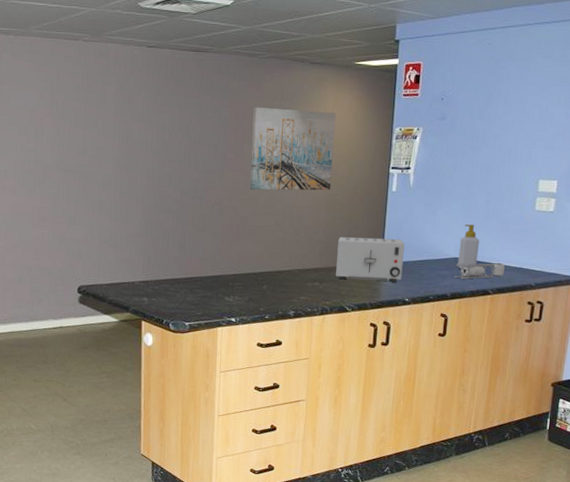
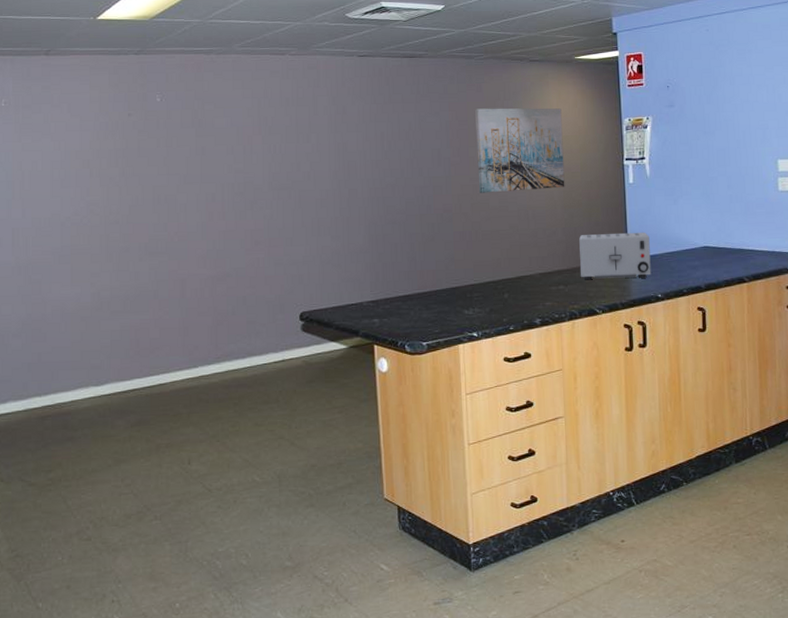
paper towel holder: present [454,262,506,280] -> none [705,247,758,270]
soap bottle: present [457,224,479,269] -> none [706,211,728,258]

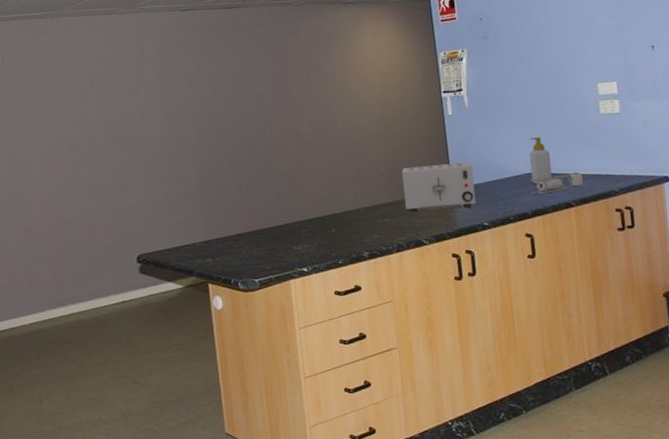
wall art: present [475,108,565,193] -> none [293,47,385,133]
paper towel holder: none [705,247,758,270] -> present [530,172,583,196]
soap bottle: none [706,211,728,258] -> present [529,137,553,184]

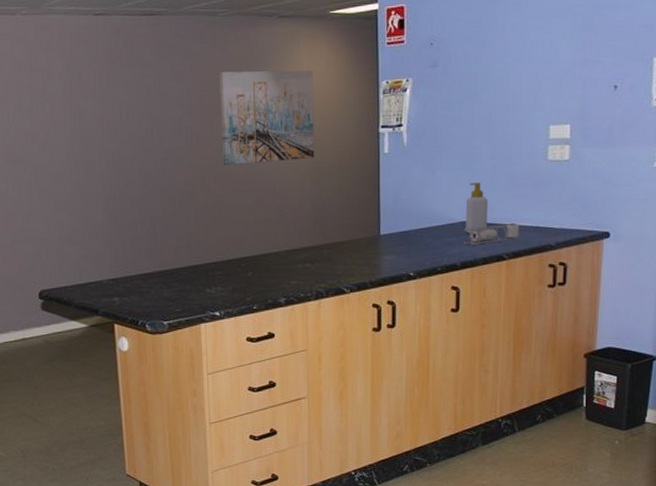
wall art: none [293,47,385,133] -> present [219,70,315,165]
toaster: present [402,162,476,212] -> none [328,206,404,258]

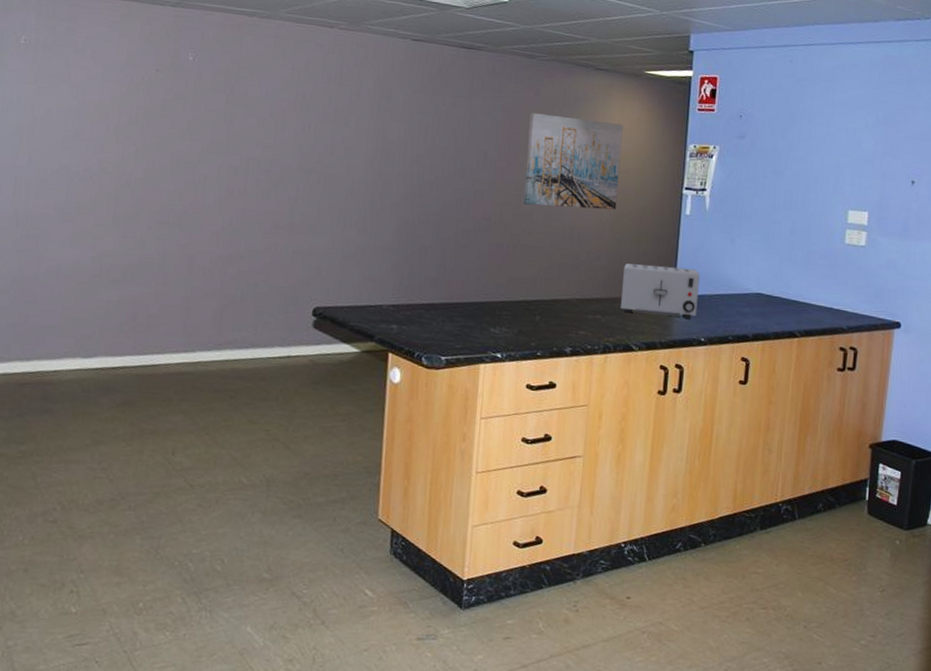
toaster: none [328,206,404,258] -> present [621,263,700,319]
paper towel holder: present [463,222,520,246] -> none [756,300,814,319]
soap bottle: present [465,183,488,234] -> none [760,255,784,307]

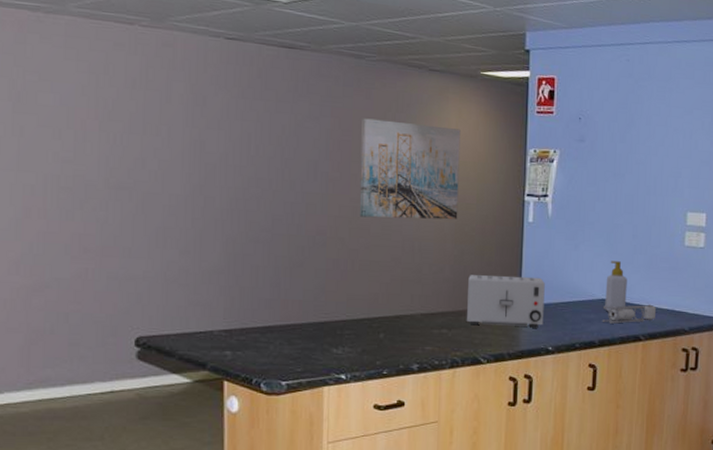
paper towel holder: none [756,300,814,319] -> present [602,304,657,325]
soap bottle: none [760,255,784,307] -> present [605,261,627,312]

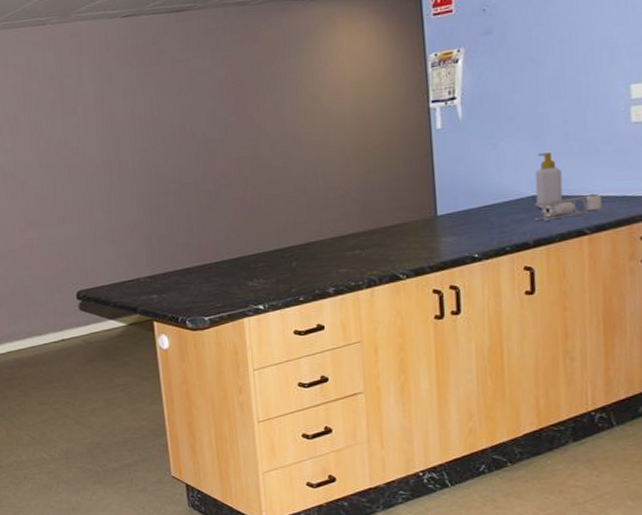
wall art: present [359,118,461,220] -> none [252,50,359,154]
toaster: present [467,275,545,328] -> none [377,183,466,243]

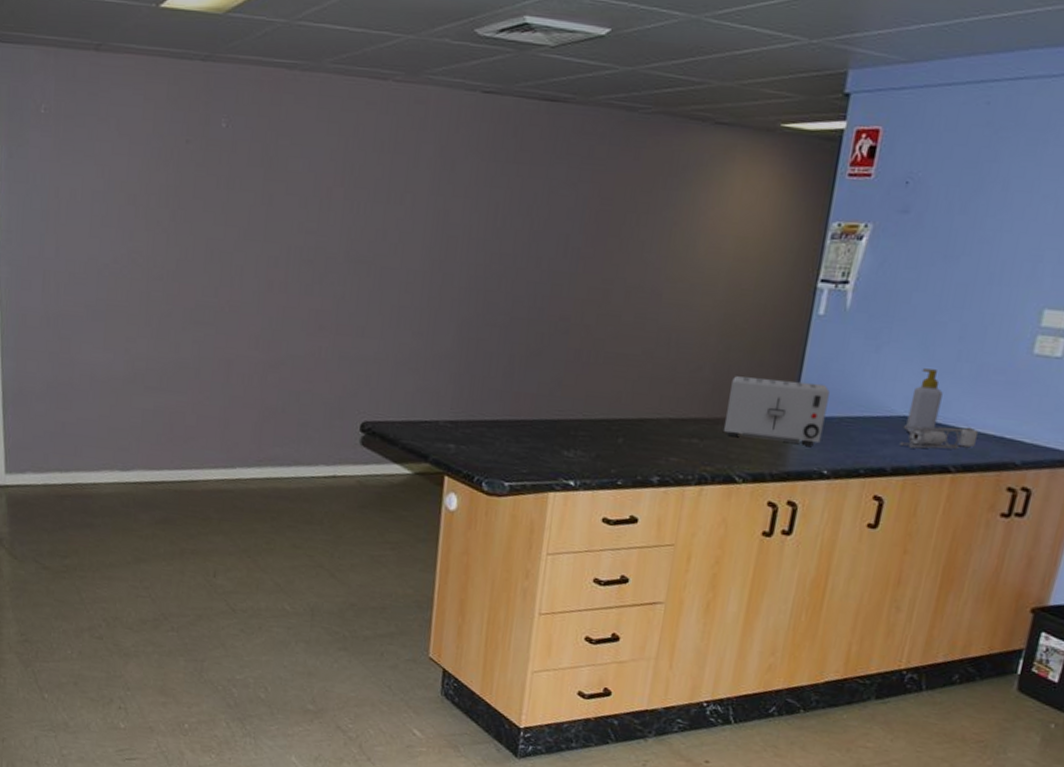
toaster: none [377,183,466,243] -> present [724,376,830,446]

